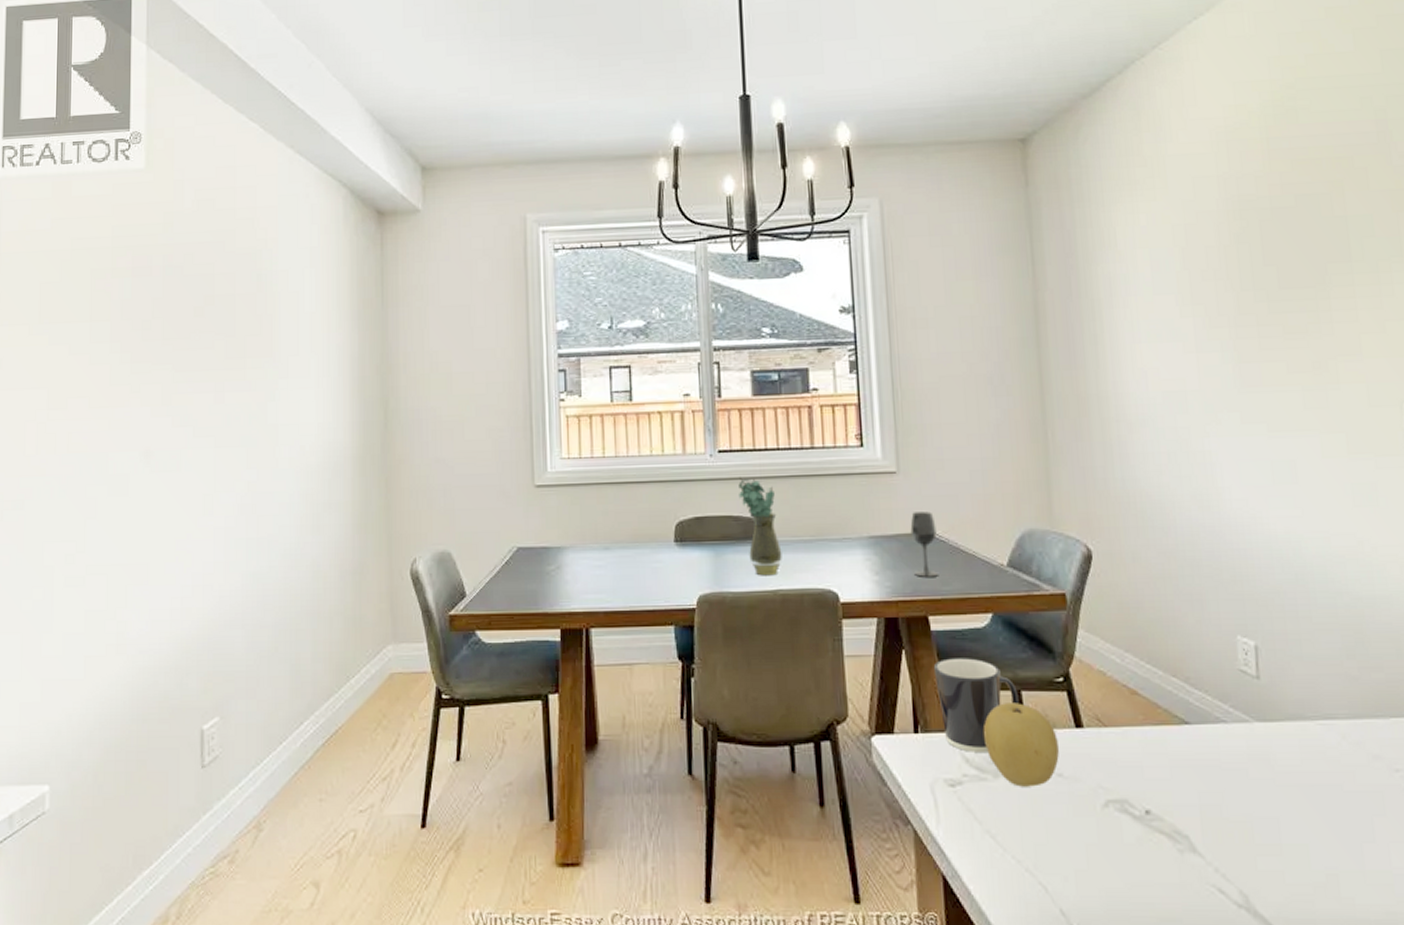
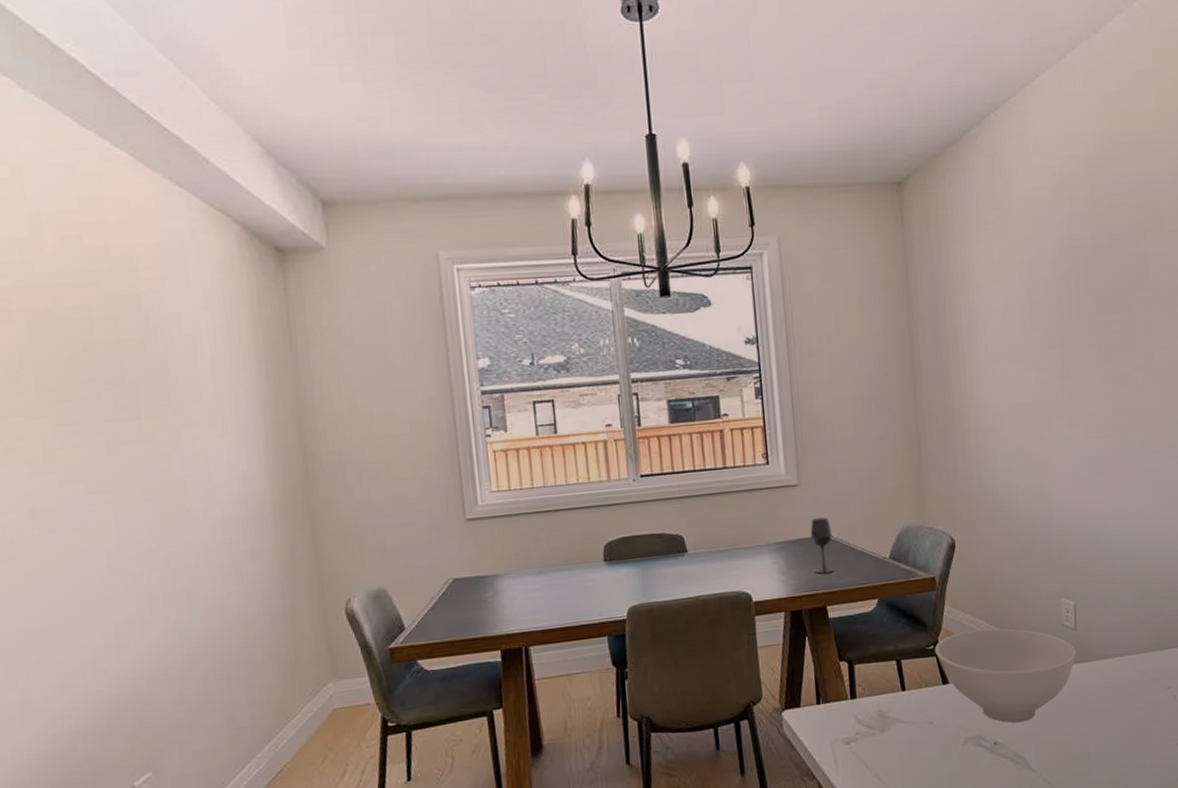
vase: present [738,477,782,576] -> none [660,498,702,585]
mug: present [933,658,1019,752] -> none [831,637,899,715]
fruit: present [983,703,1059,787] -> none [871,670,930,737]
bowl: none [1064,663,1261,789] -> present [934,628,1077,723]

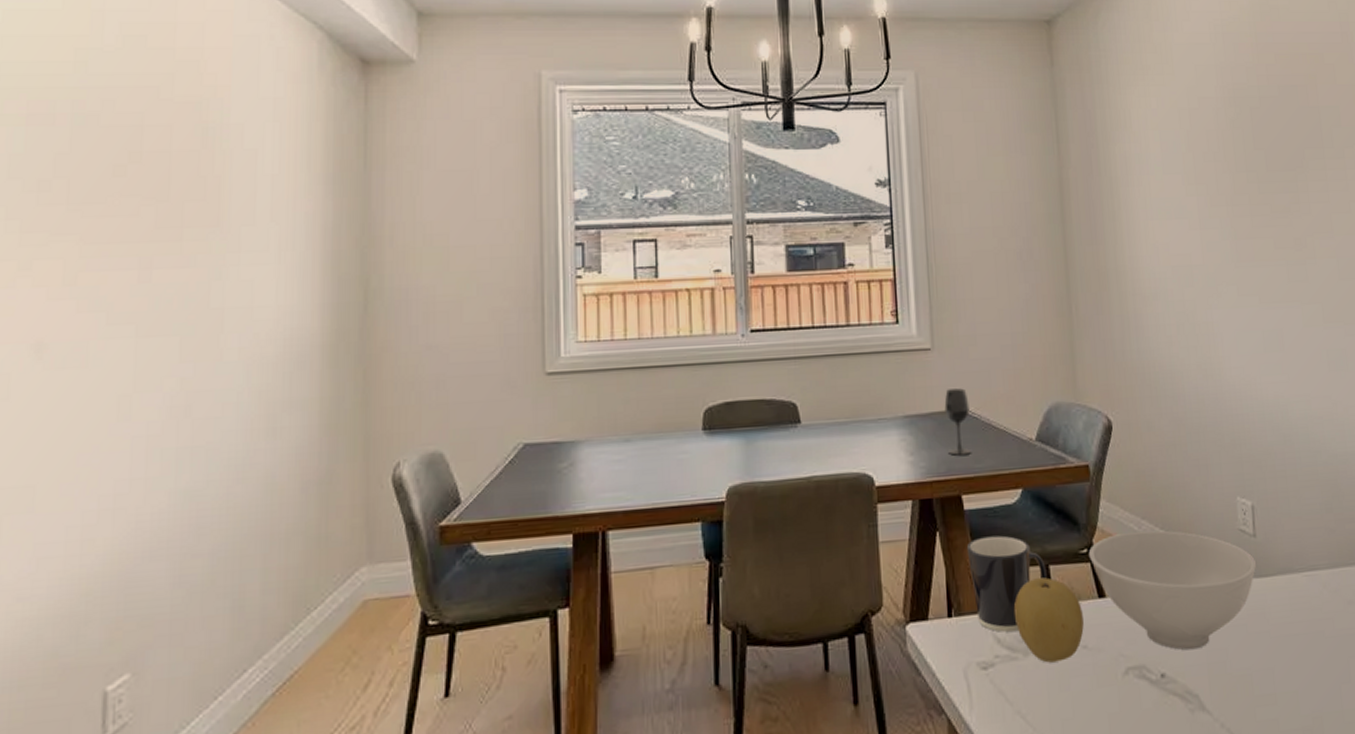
mug: none [831,637,899,715] -> present [966,535,1047,632]
fruit: none [871,670,930,737] -> present [1013,577,1084,663]

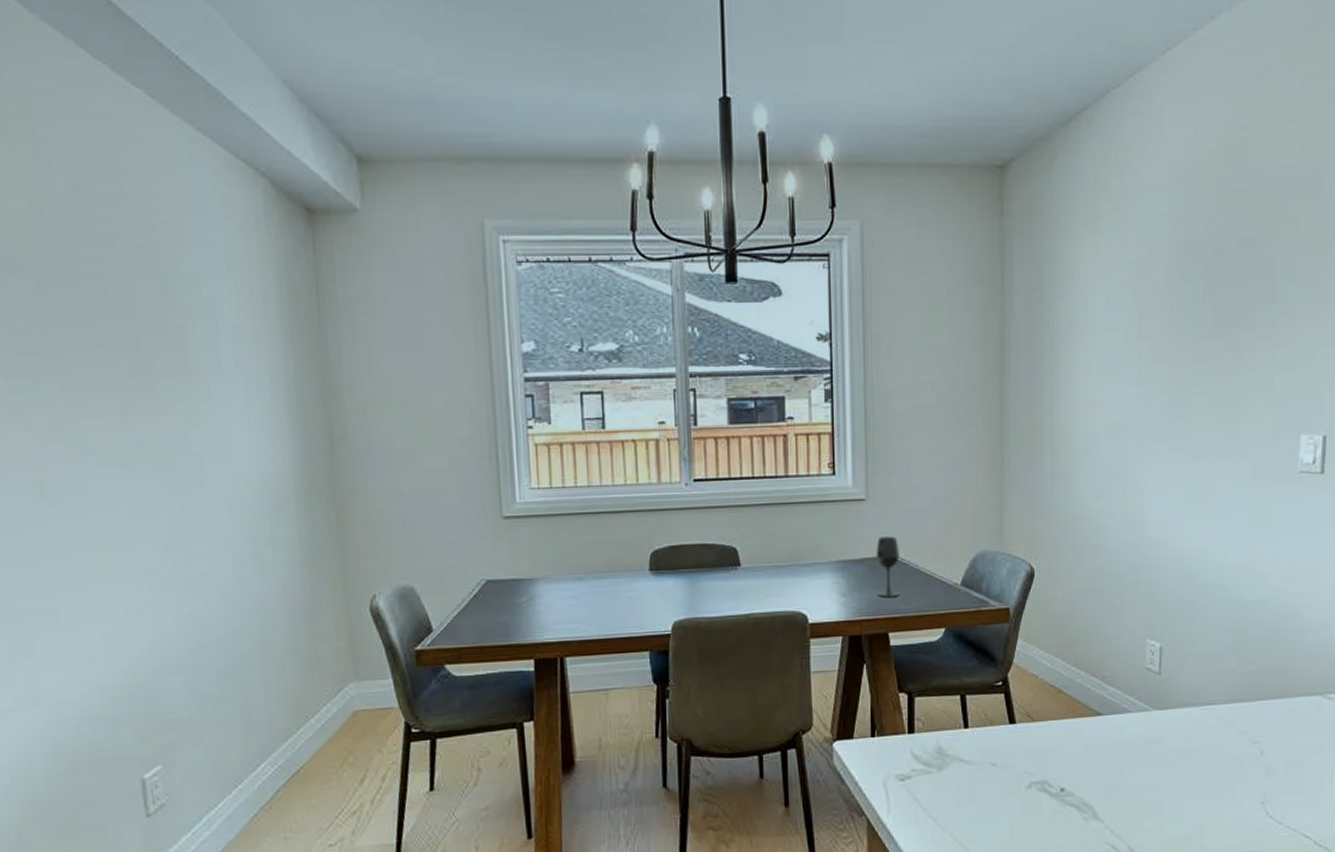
mug: present [966,535,1047,632] -> none [891,668,963,750]
fruit: present [1013,577,1084,663] -> none [931,705,994,777]
bowl: present [1088,530,1257,650] -> none [1003,666,1159,769]

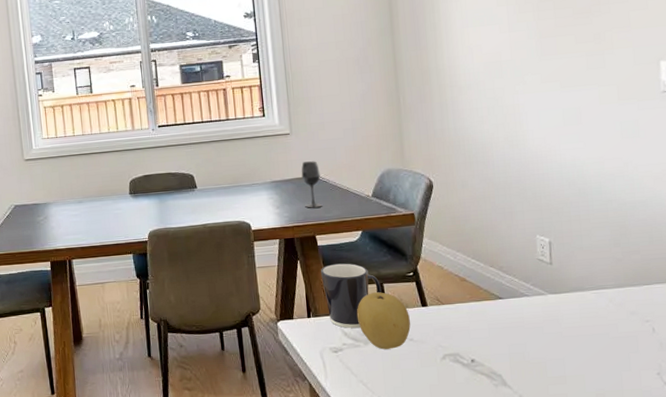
mug: none [891,668,963,750] -> present [320,263,381,328]
fruit: none [931,705,994,777] -> present [356,292,411,350]

